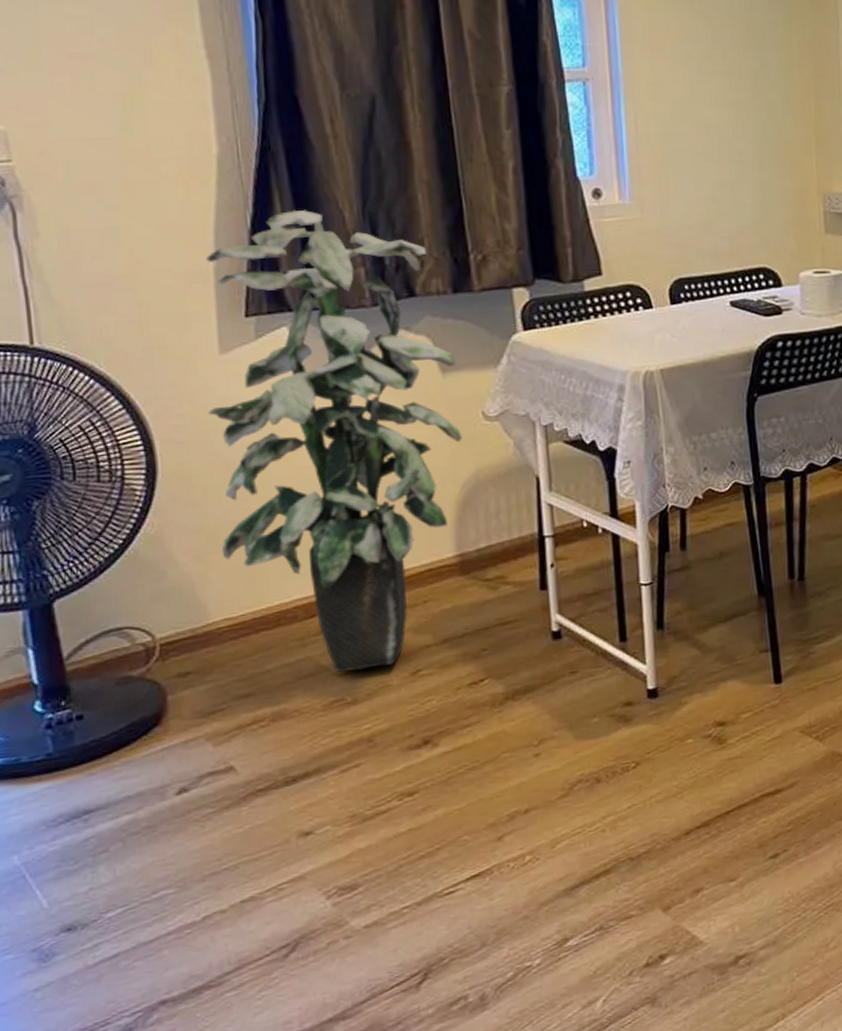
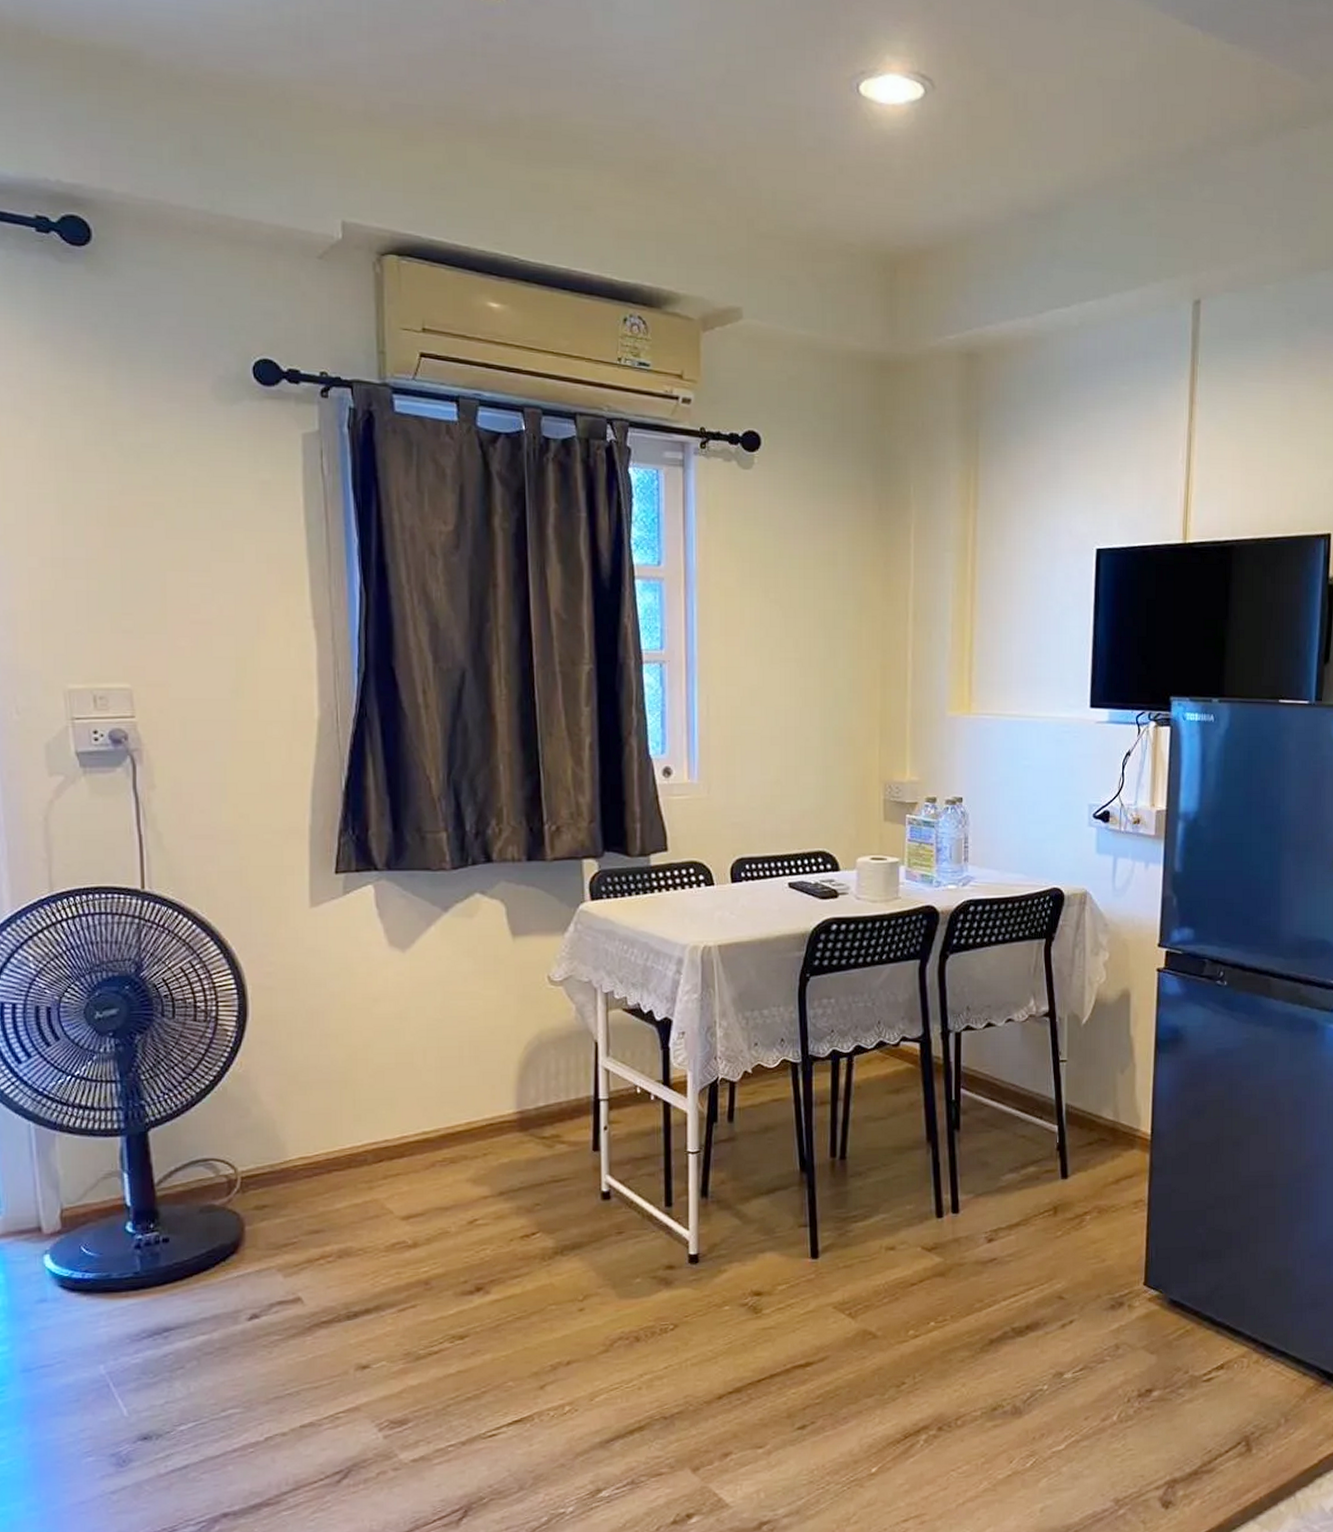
indoor plant: present [206,209,462,673] -> none [296,774,528,1217]

